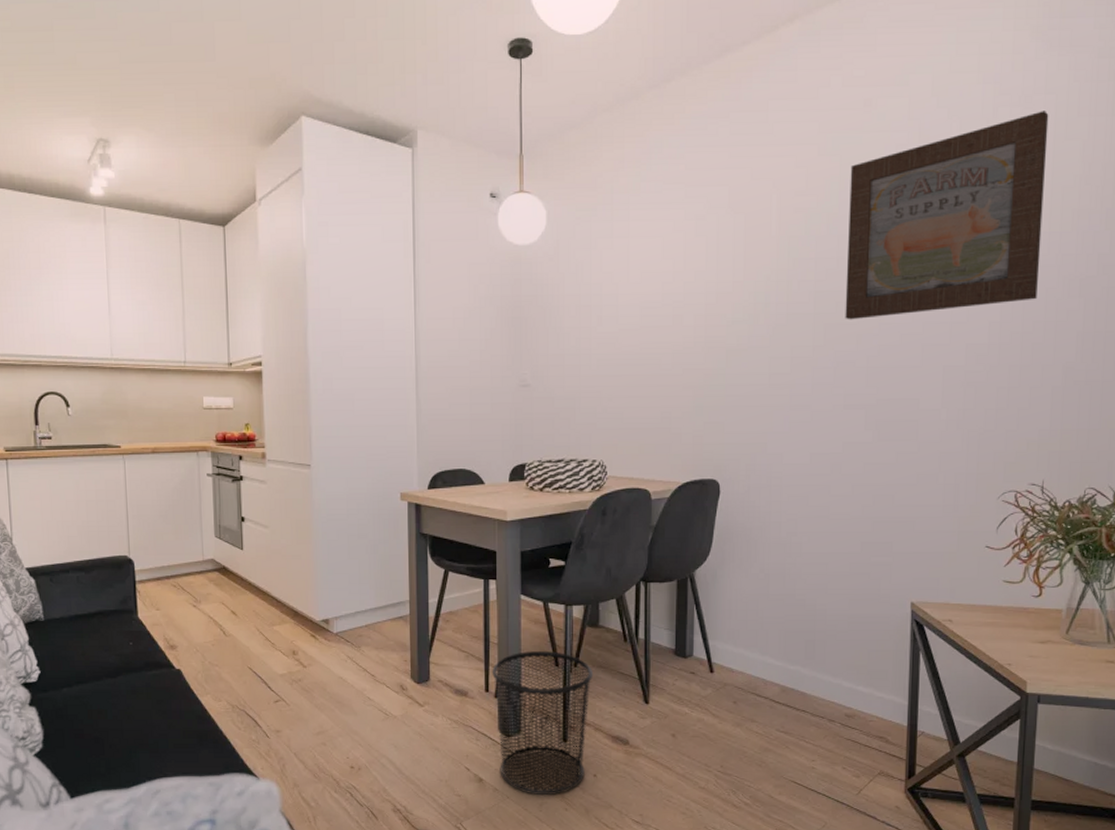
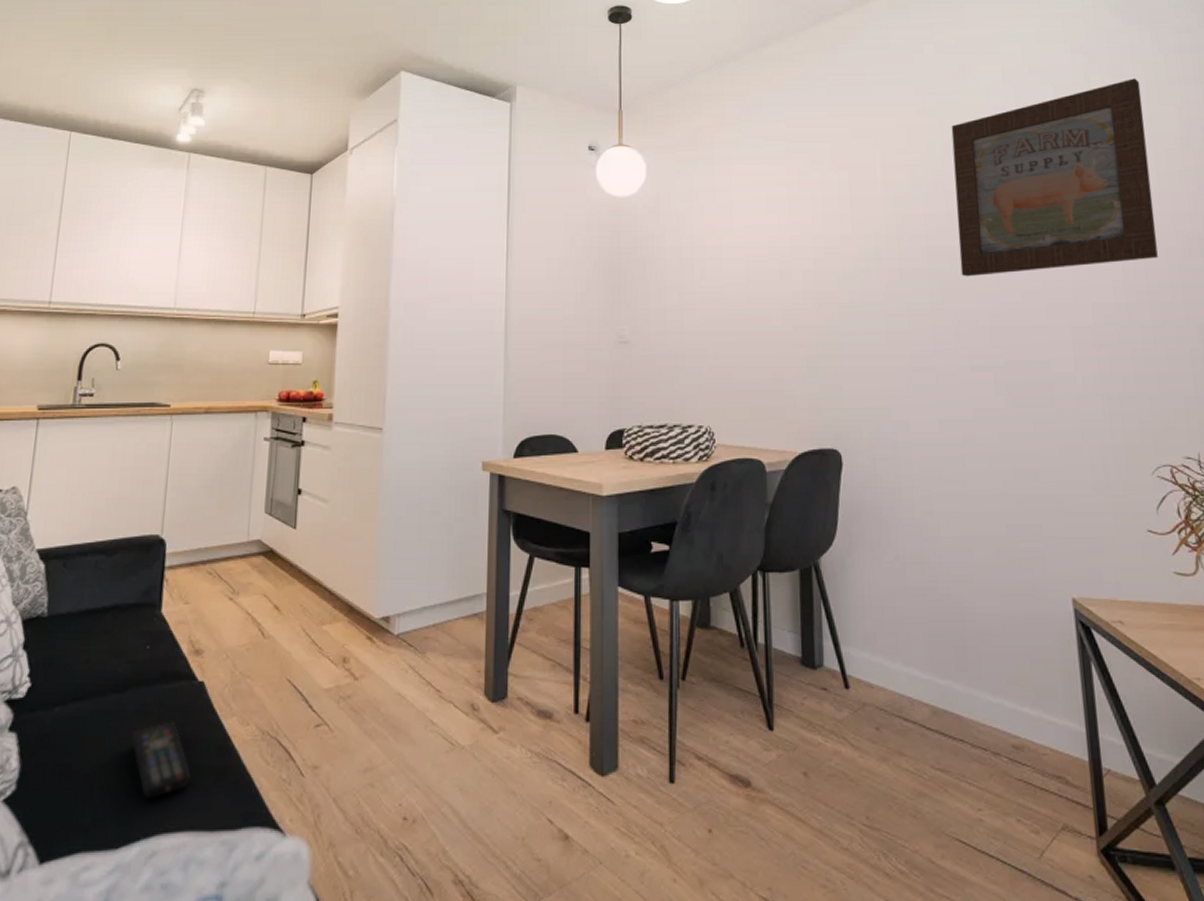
remote control: none [127,698,181,753] -> present [130,721,192,798]
waste bin: present [492,651,594,796] -> none [583,659,706,860]

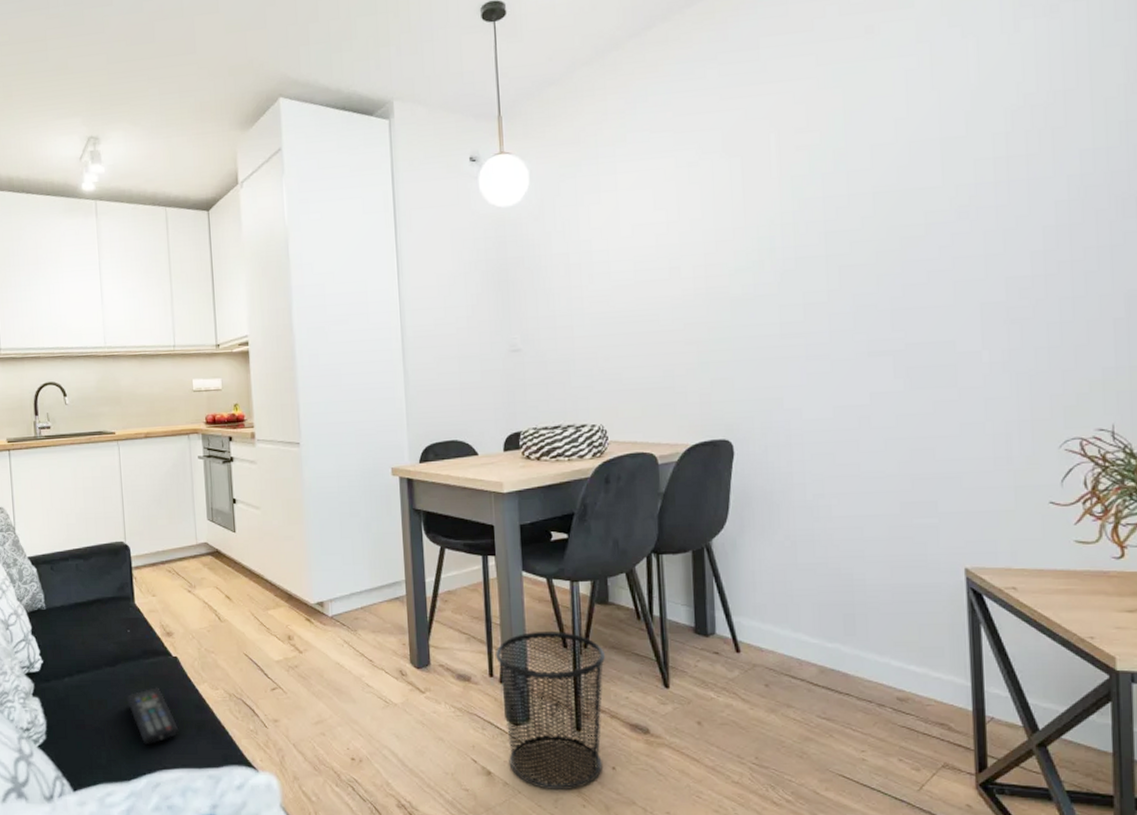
waste bin: none [583,659,706,860] -> present [496,631,606,791]
wall art: present [951,78,1158,277] -> none [855,18,1086,260]

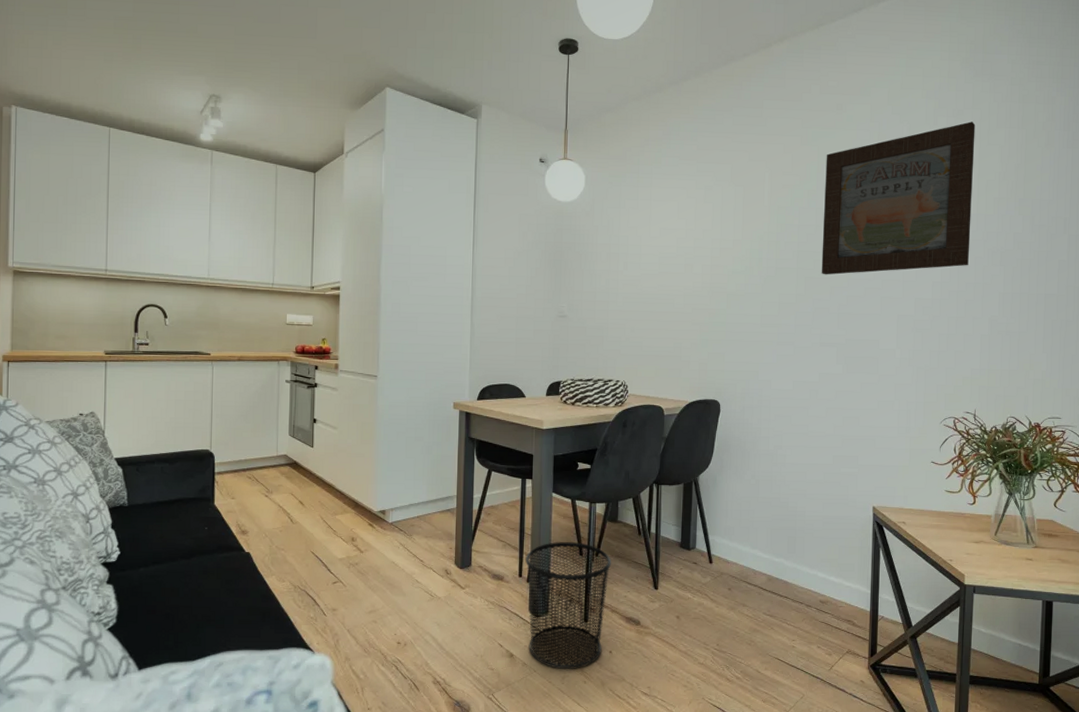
remote control: present [126,687,179,744] -> none [198,578,245,629]
wall art: none [855,18,1086,260] -> present [821,121,976,275]

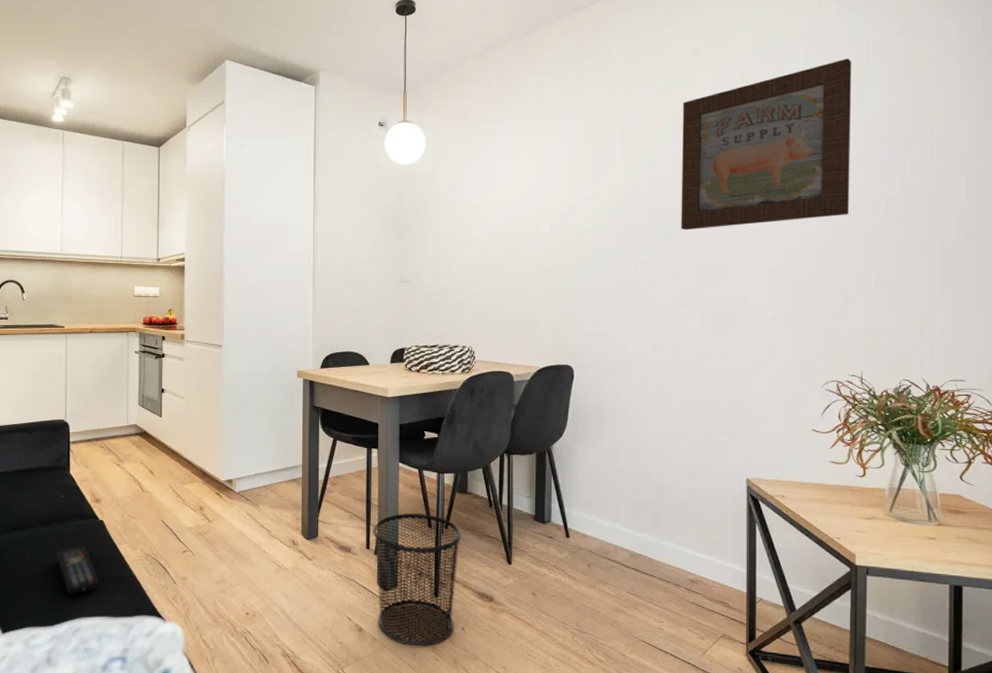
remote control: none [198,578,245,629] -> present [56,546,100,595]

